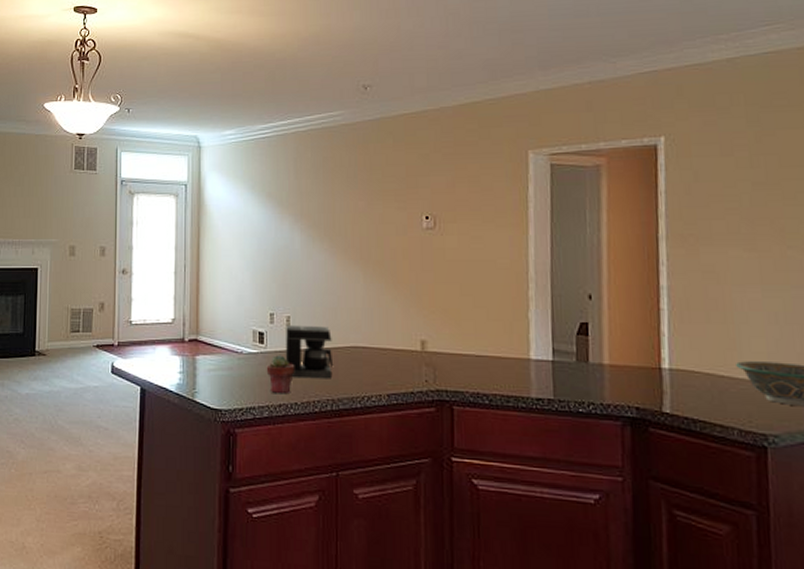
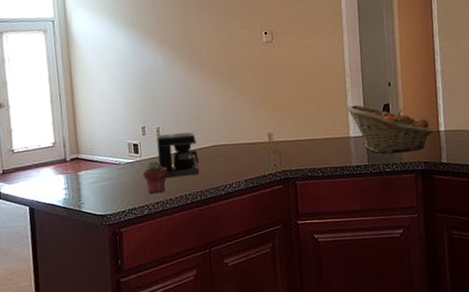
fruit basket: none [527,319,652,391] -> present [346,105,433,154]

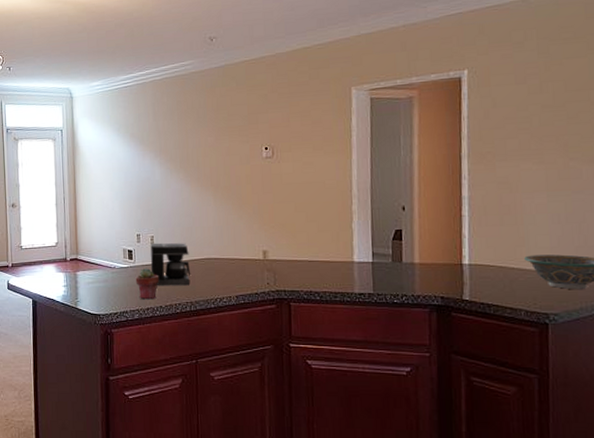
fruit basket: present [346,105,433,154] -> none [351,228,454,285]

